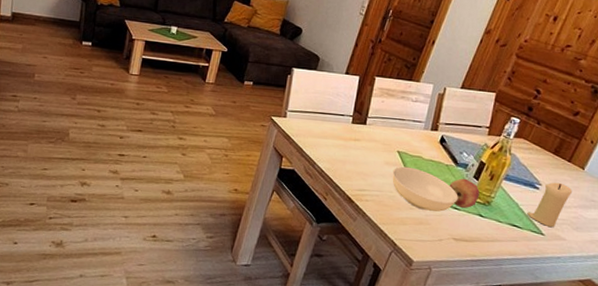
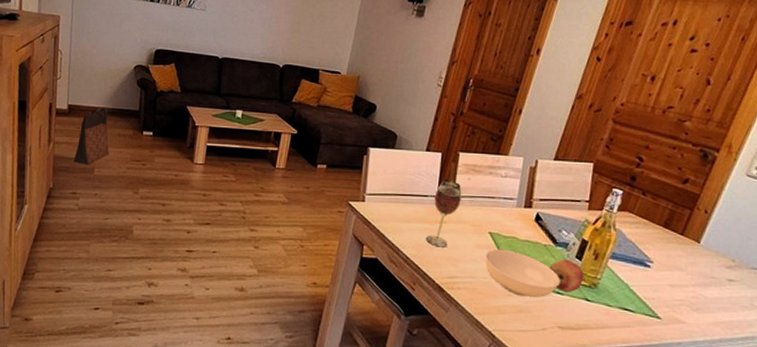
bag: none [15,16,51,69] -> present [73,107,110,164]
wineglass: none [340,101,376,163] -> present [426,179,462,247]
candle: present [527,182,573,228] -> none [639,258,689,310]

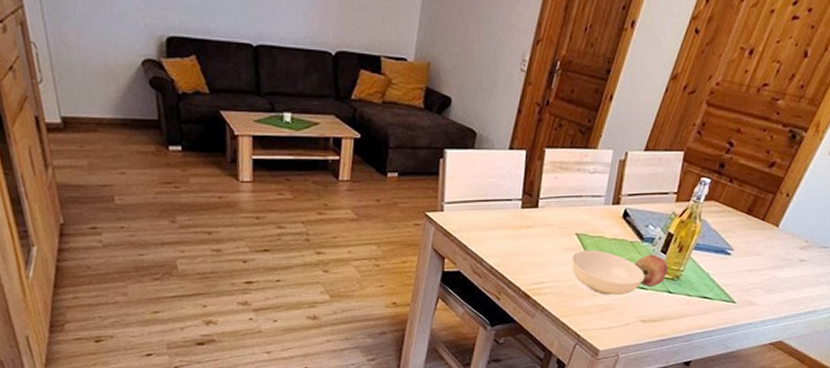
bag: present [73,107,110,164] -> none [84,117,130,192]
wineglass: present [426,179,462,247] -> none [511,180,548,254]

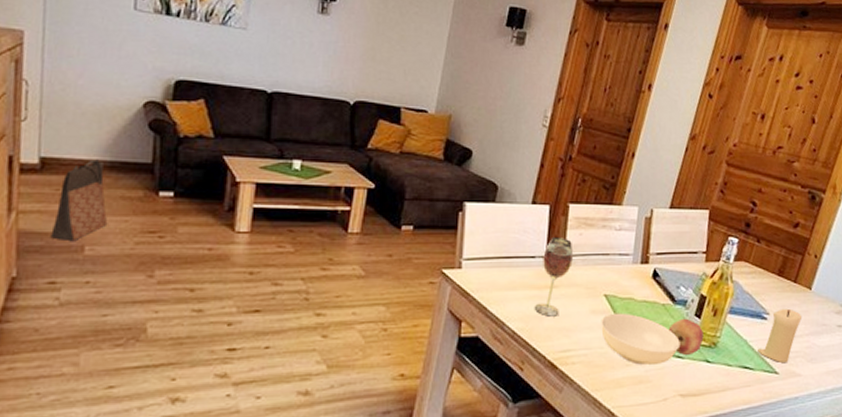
bag: none [84,117,130,192] -> present [50,159,108,240]
wineglass: none [511,180,548,254] -> present [535,236,574,317]
candle: none [718,244,766,294] -> present [757,308,803,364]

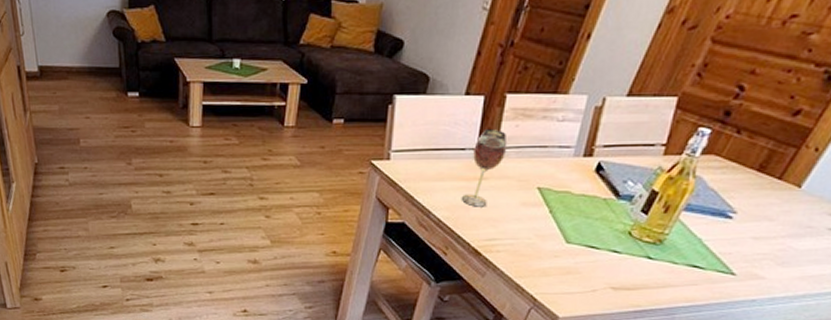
bag: present [50,159,108,240] -> none [55,66,94,134]
bowl: present [601,313,681,365] -> none [531,206,620,257]
fruit: present [668,318,704,355] -> none [607,213,649,250]
candle: present [757,308,803,364] -> none [713,207,781,265]

